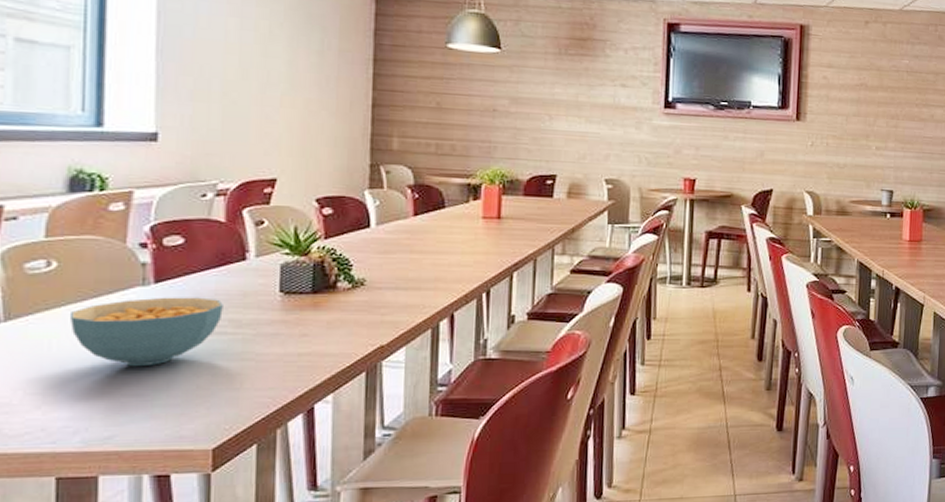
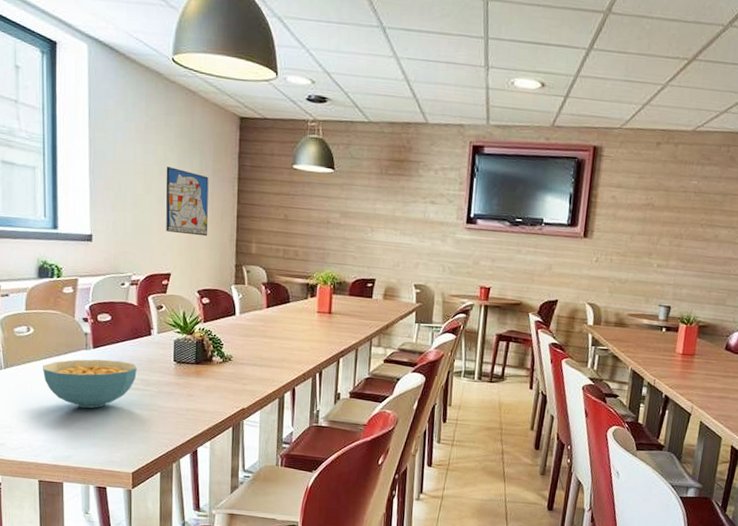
wall art: none [270,46,333,131] -> present [166,167,209,237]

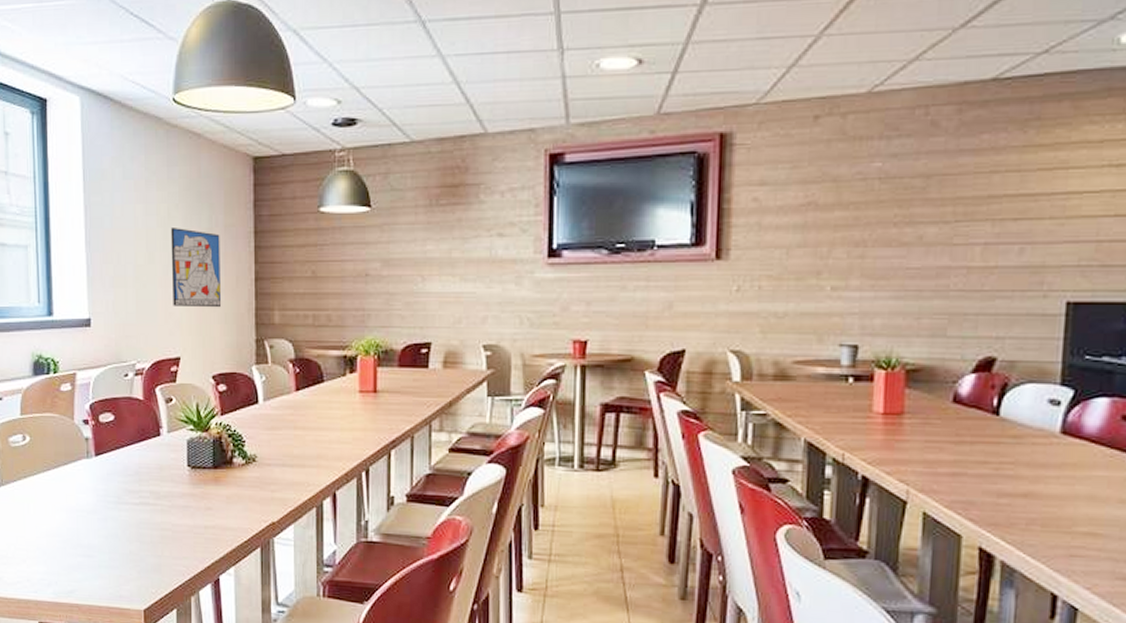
cereal bowl: present [43,359,137,409] -> none [41,469,145,531]

